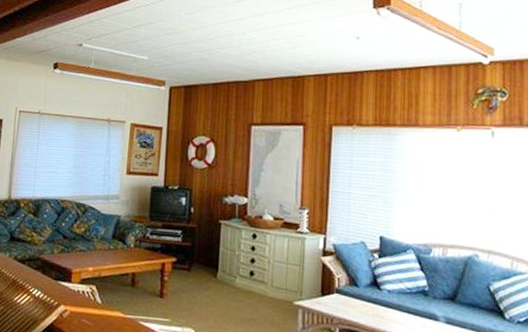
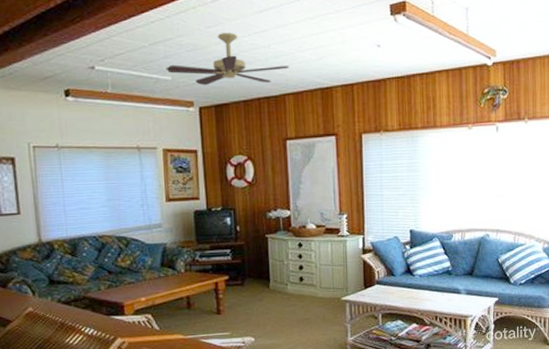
ceiling fan: none [144,19,262,68] -> present [166,33,289,86]

